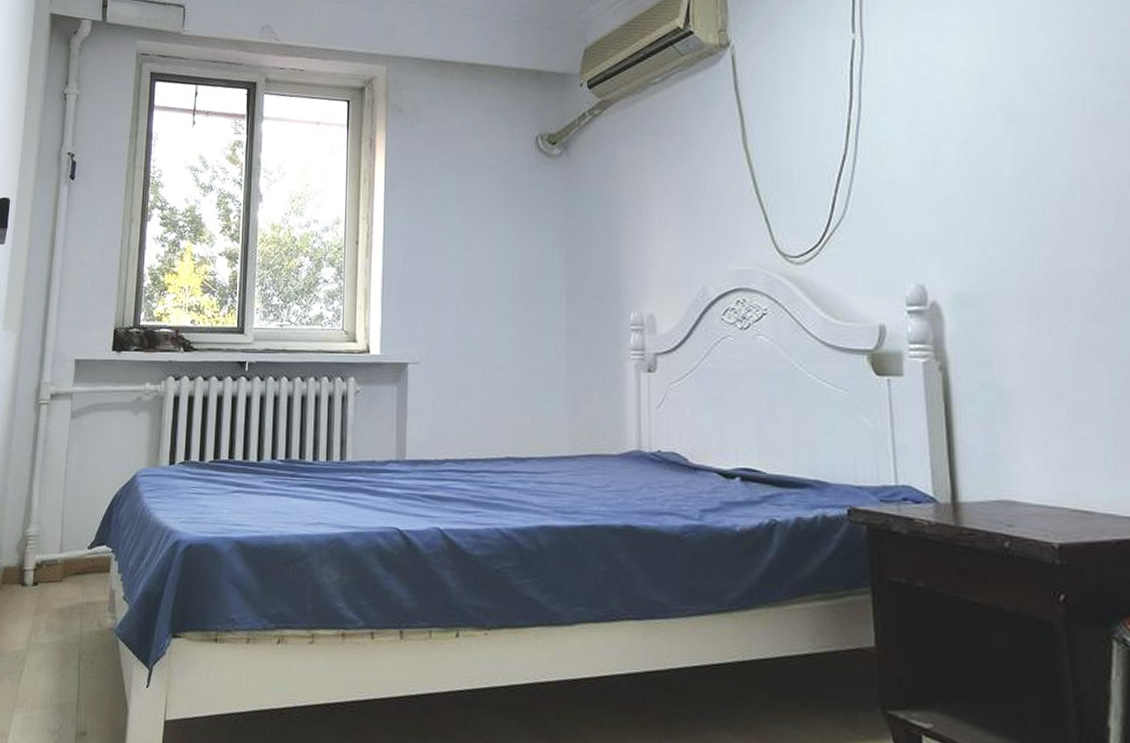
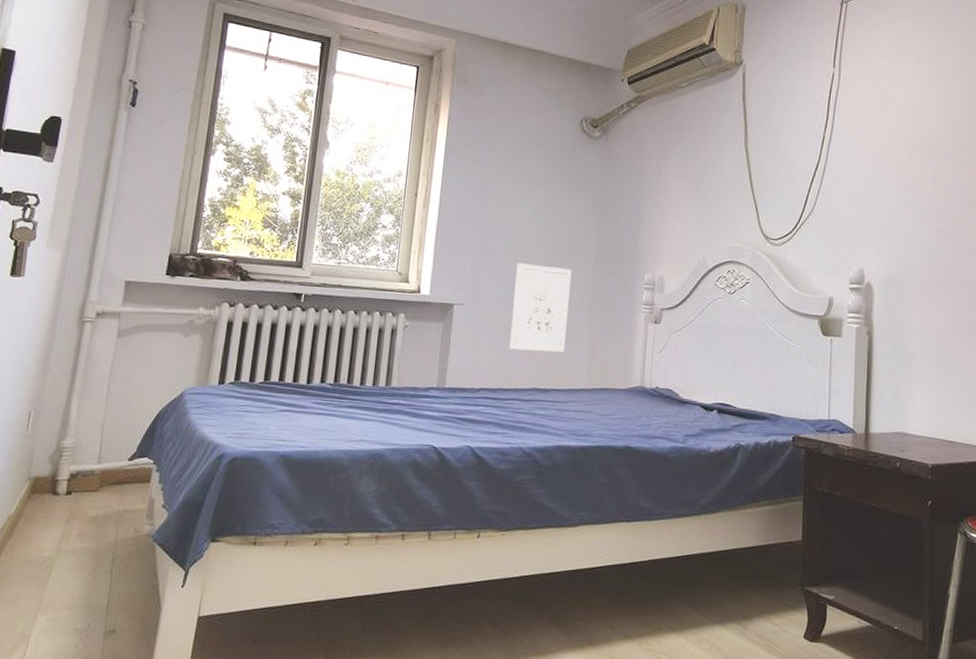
wall art: none [475,310,540,414] -> present [509,263,572,353]

